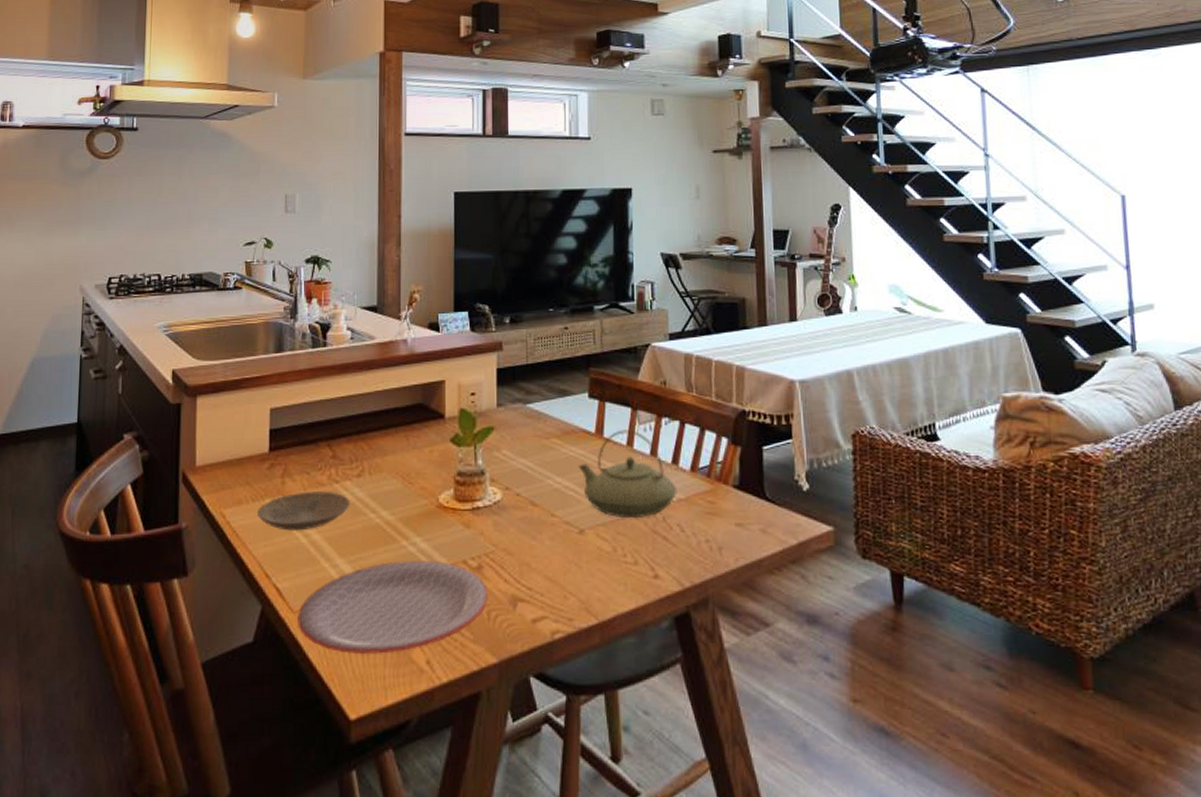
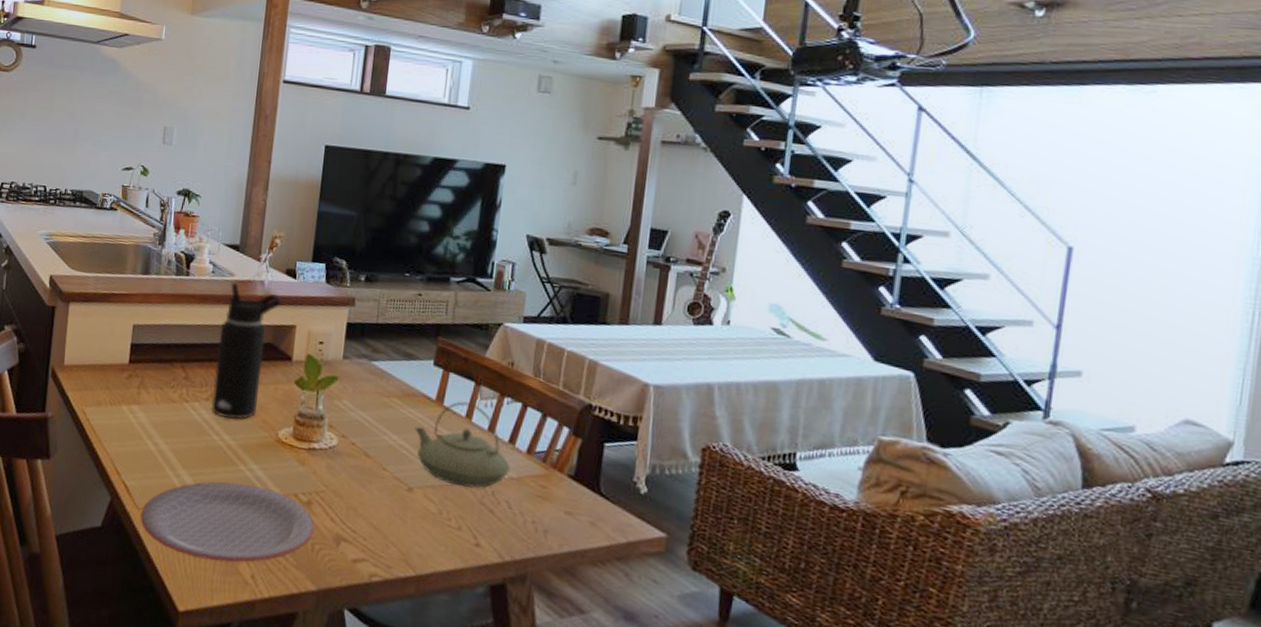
plate: present [257,491,350,531] -> none [114,404,197,439]
water bottle: none [363,345,428,493] -> present [210,282,282,419]

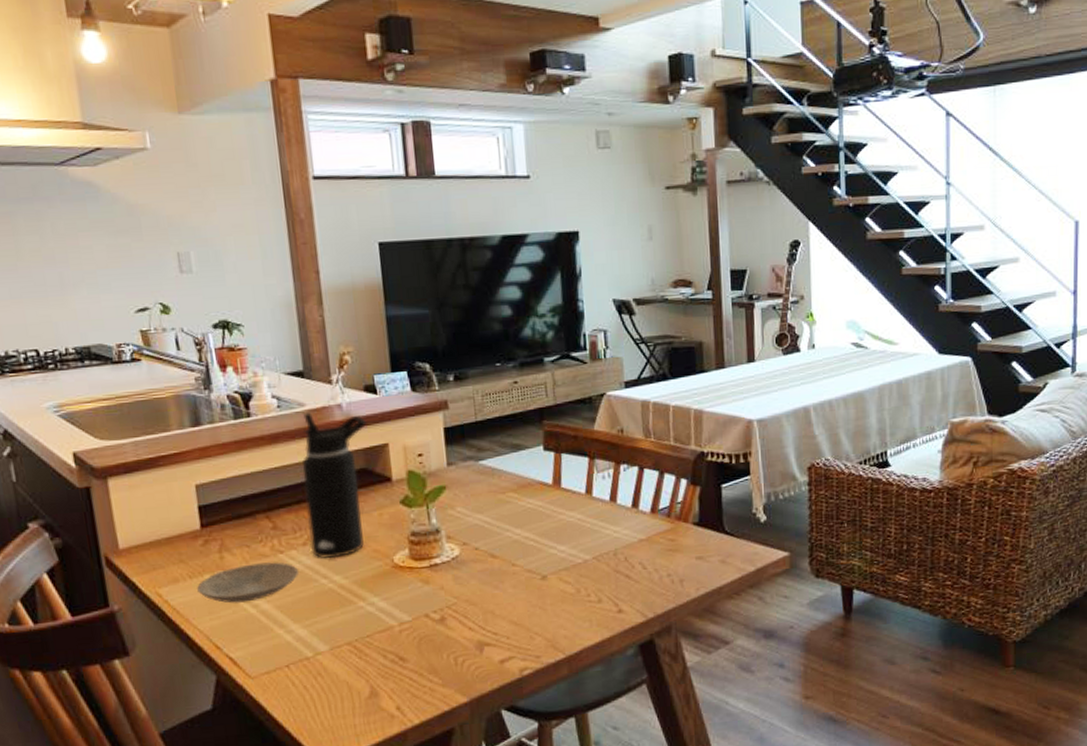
plate: none [114,404,197,439] -> present [197,562,298,603]
plate: present [140,481,315,563] -> none [256,617,454,709]
teapot: present [415,401,510,489] -> none [537,478,638,562]

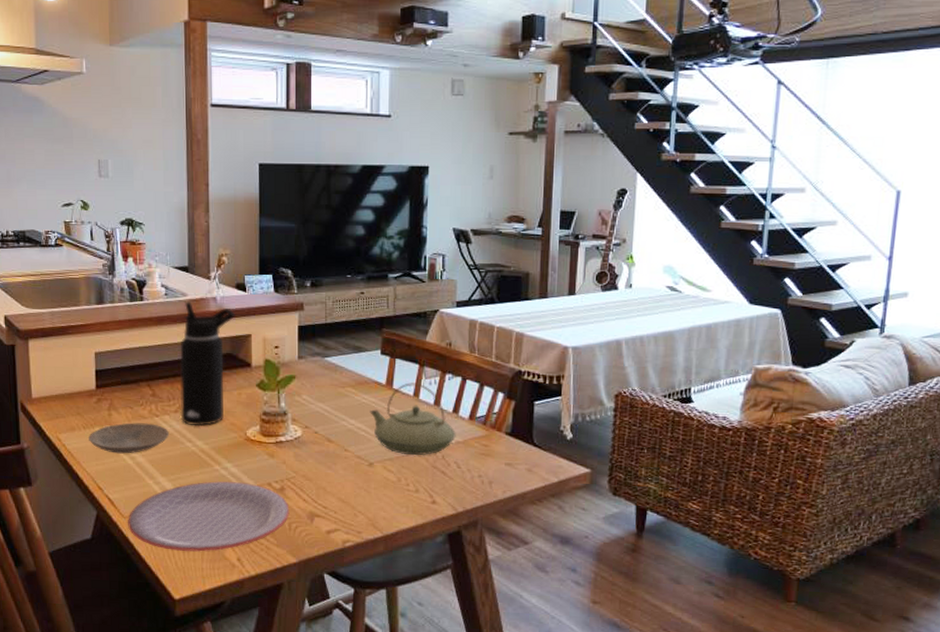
plate: none [256,617,454,709] -> present [128,481,290,552]
teapot: none [537,478,638,562] -> present [370,383,456,456]

